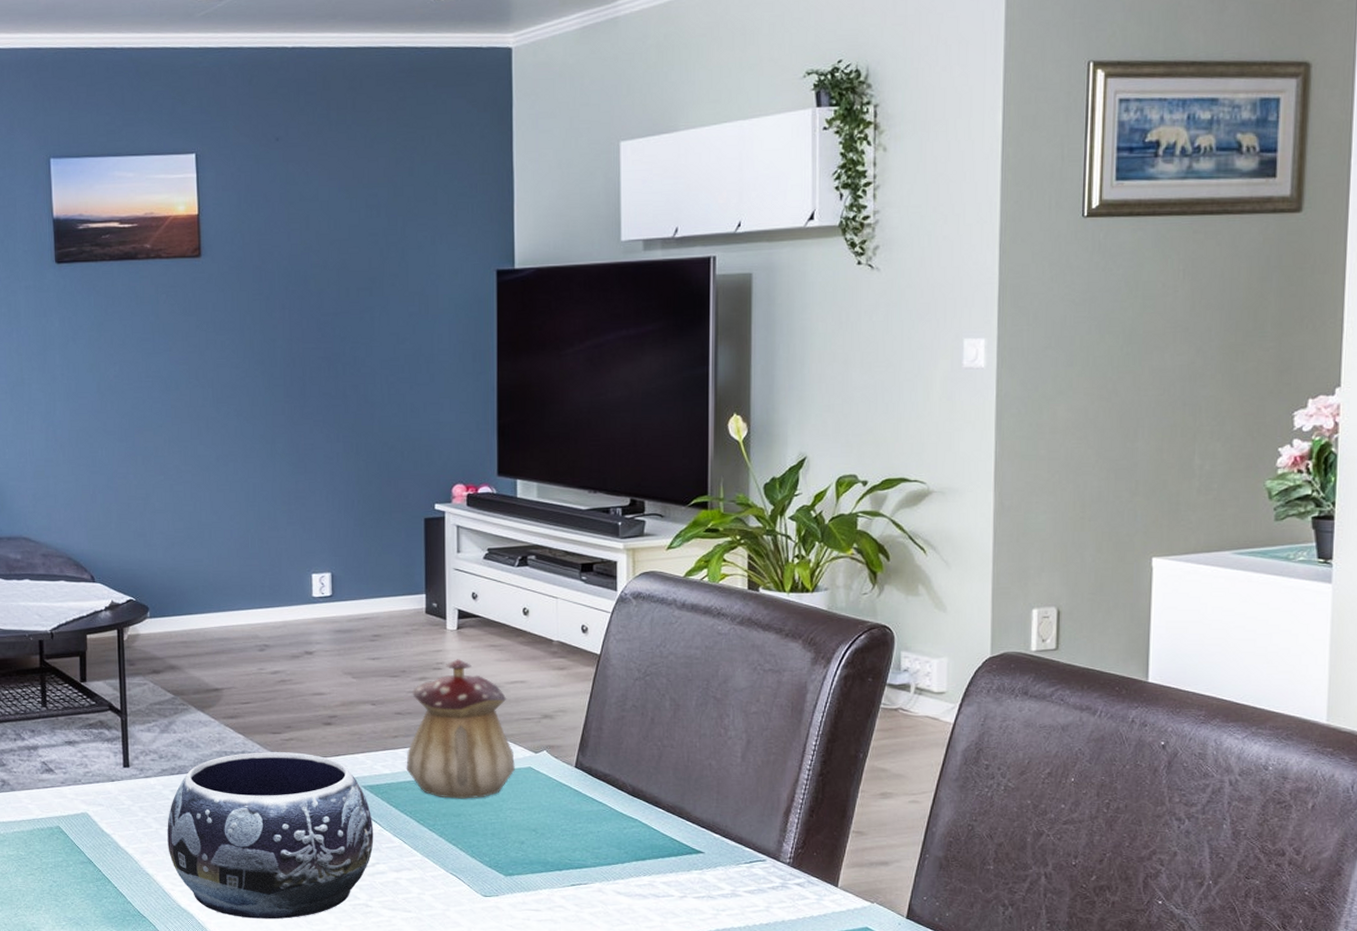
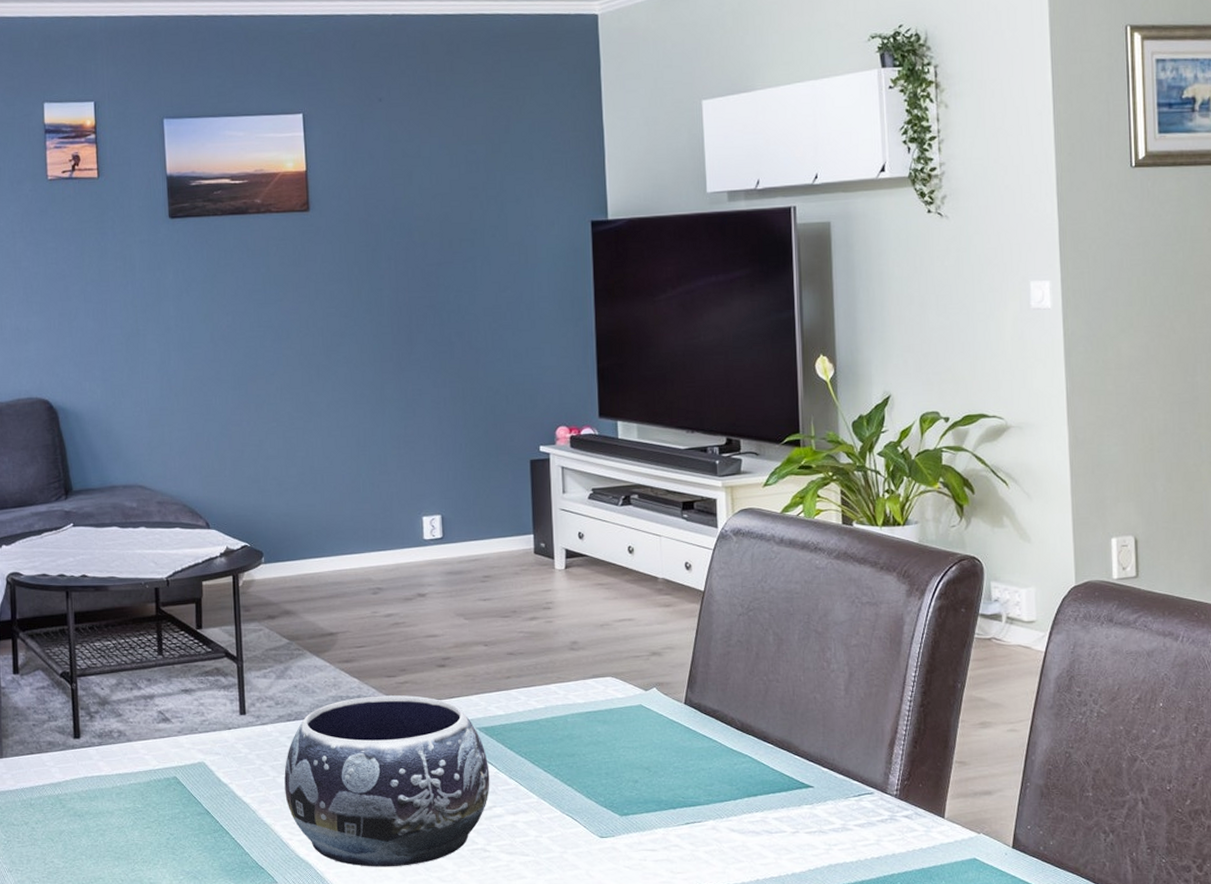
teapot: present [406,659,515,799] -> none [519,598,626,739]

